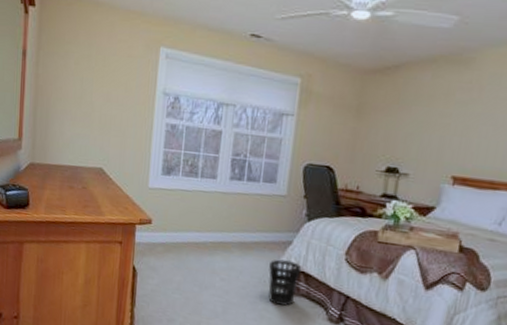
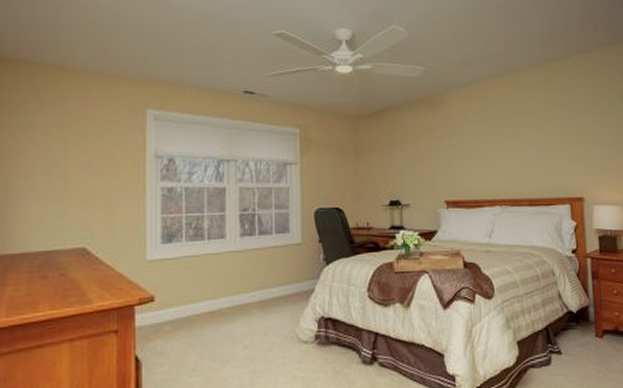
wastebasket: present [268,259,302,306] -> none [294,309,328,360]

